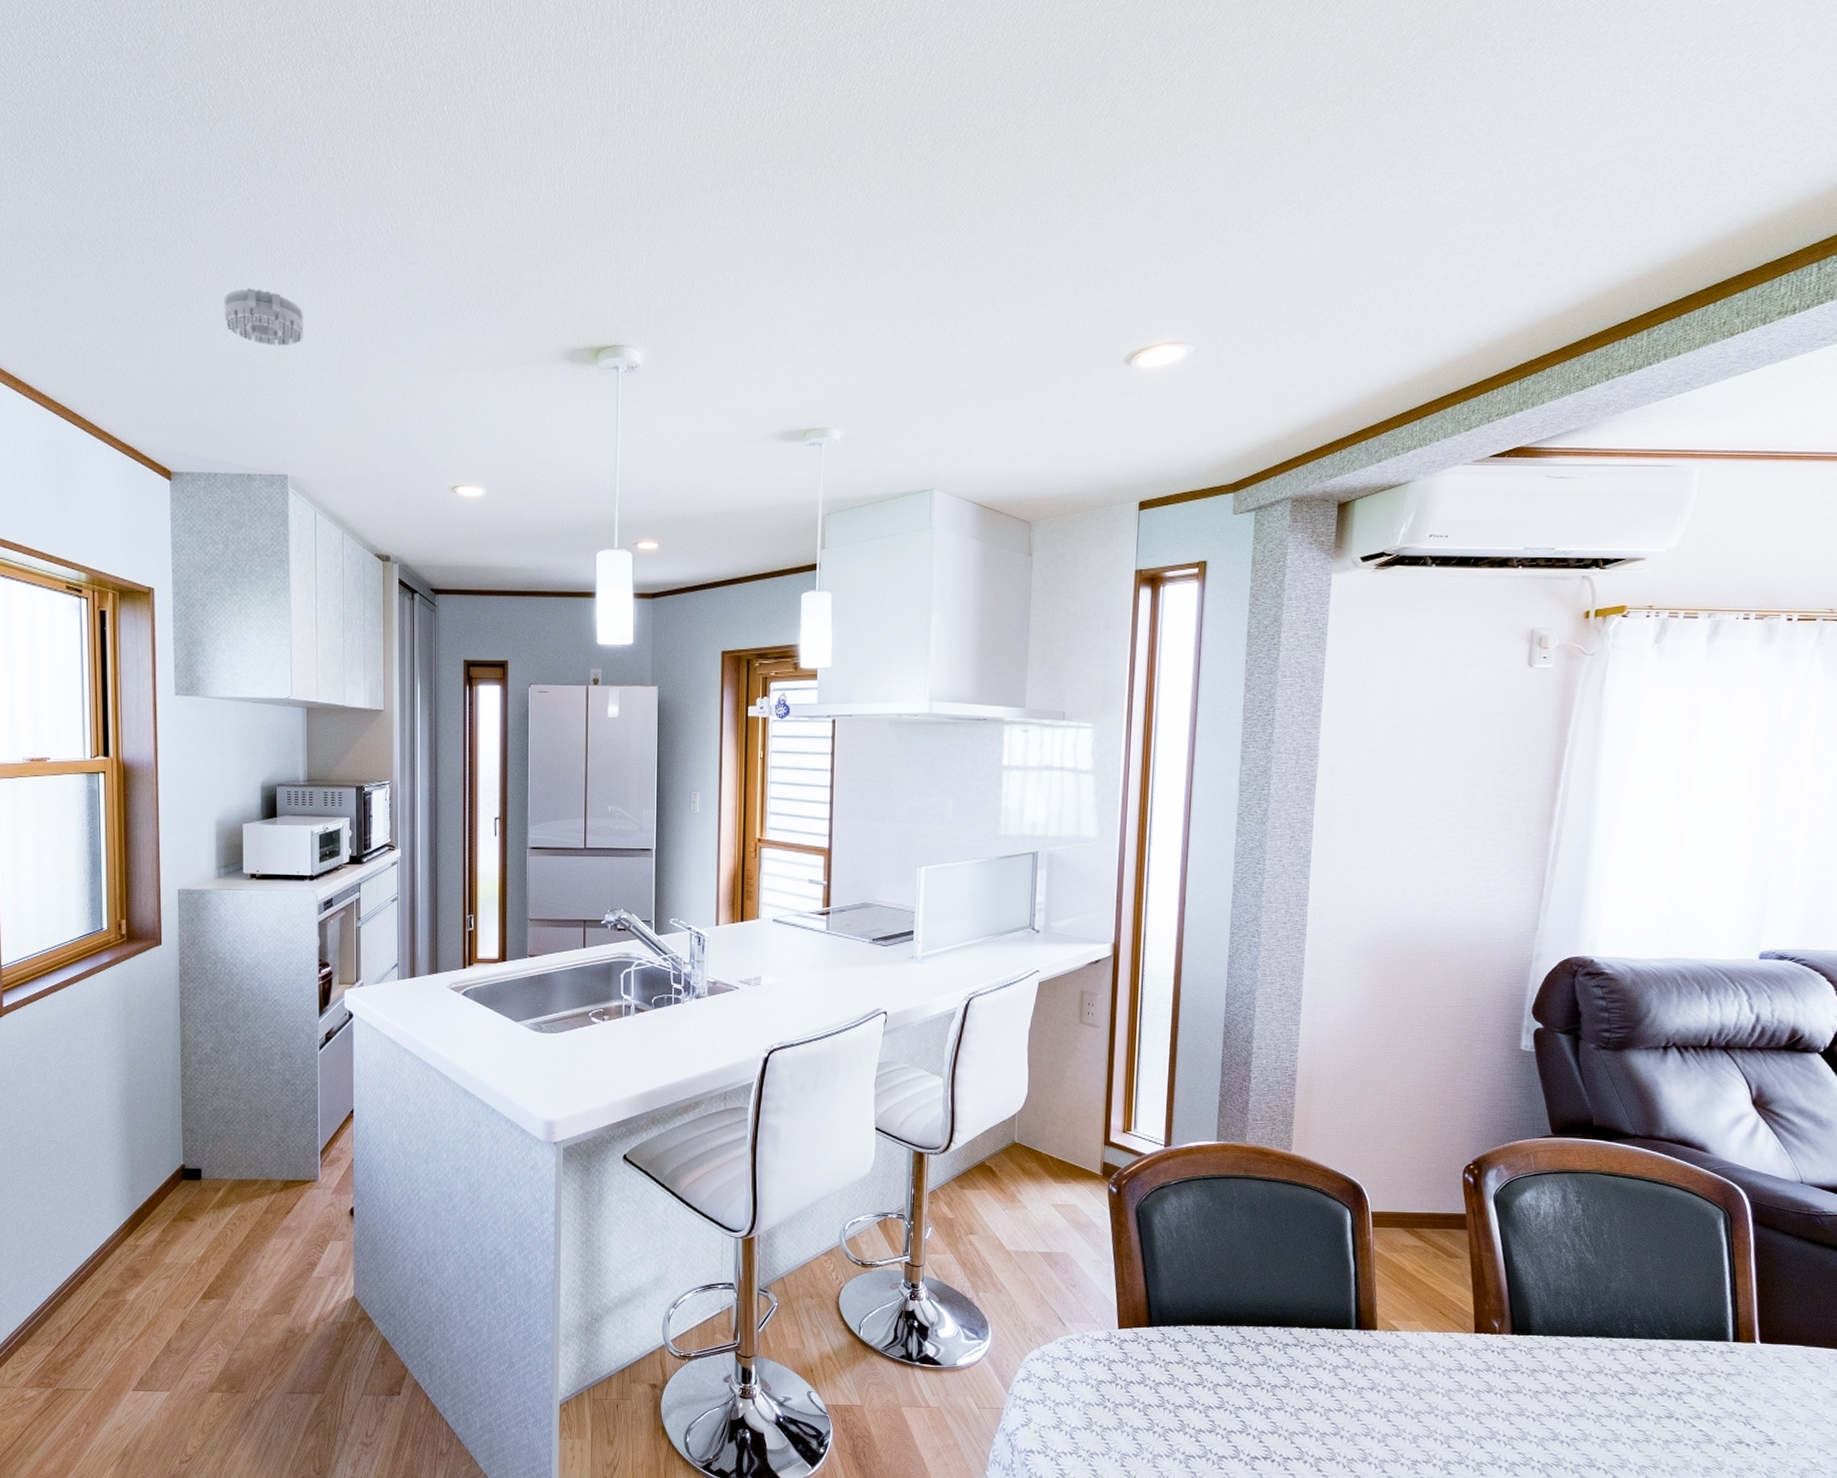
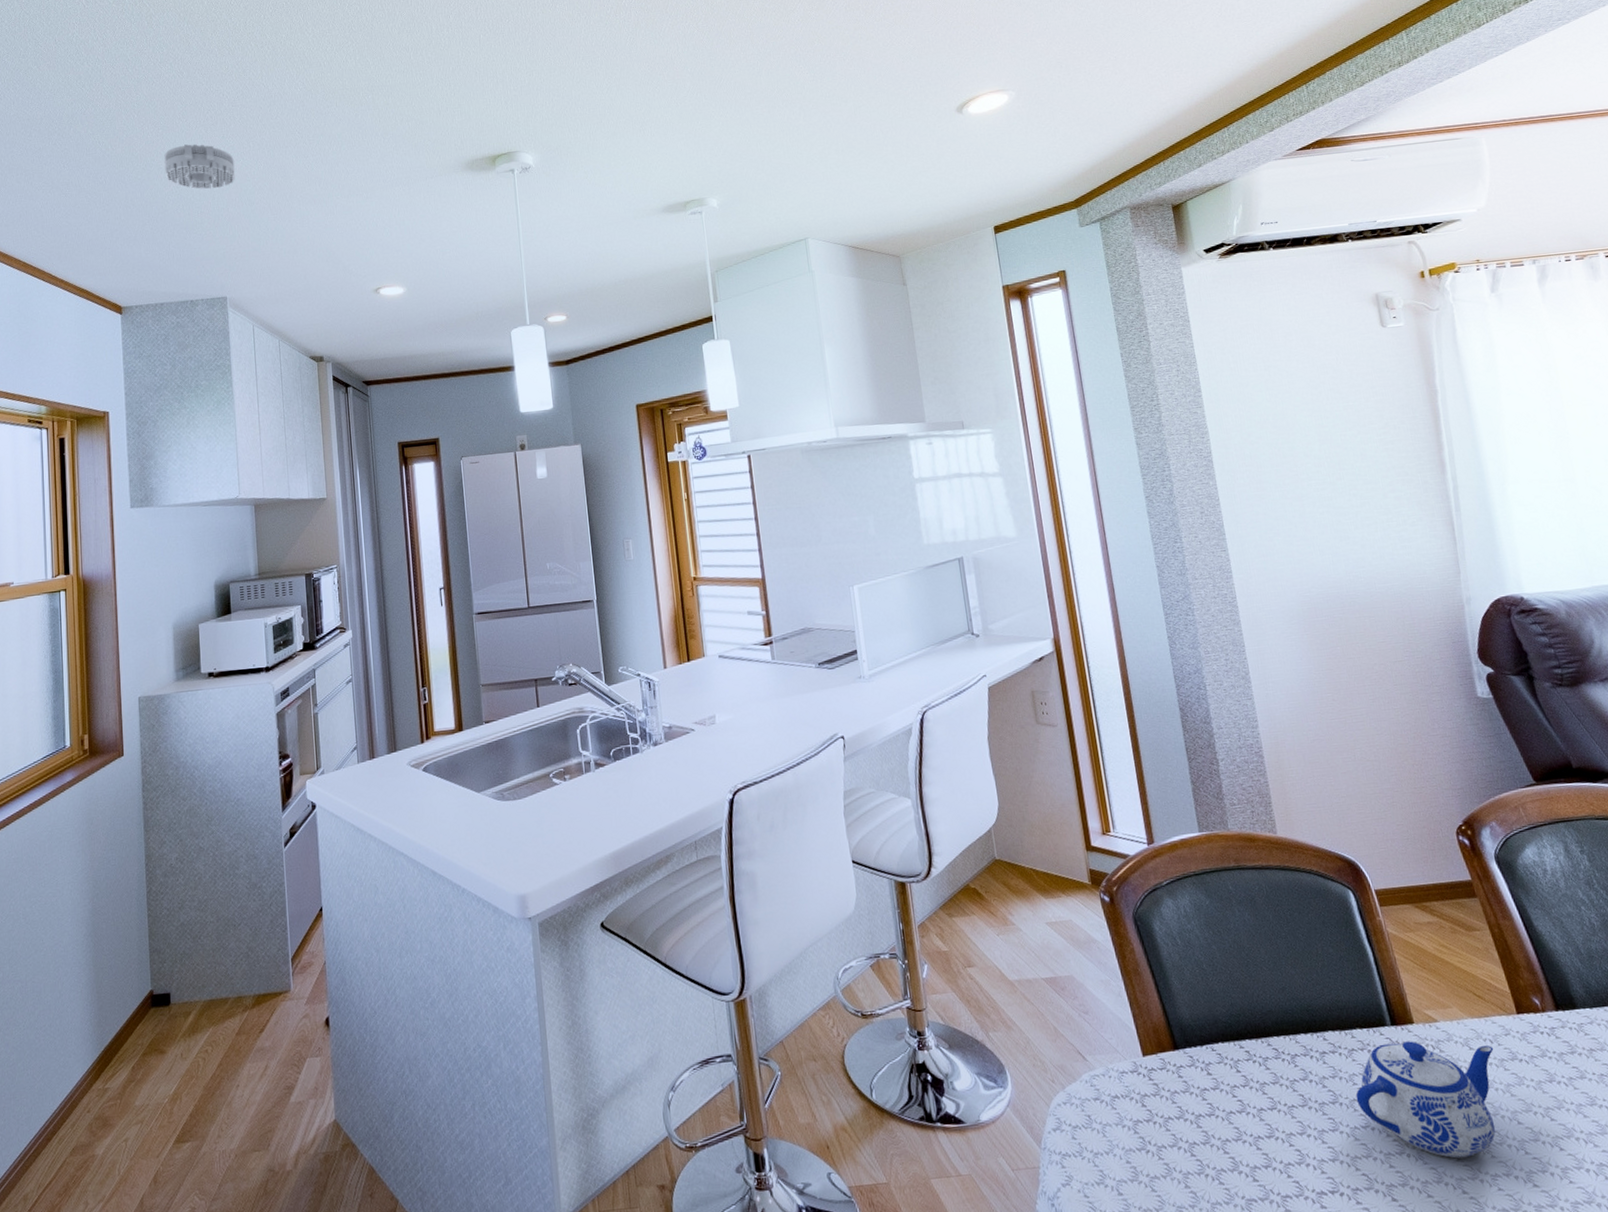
teapot: none [1306,1343,1445,1444] -> present [1355,1041,1496,1159]

